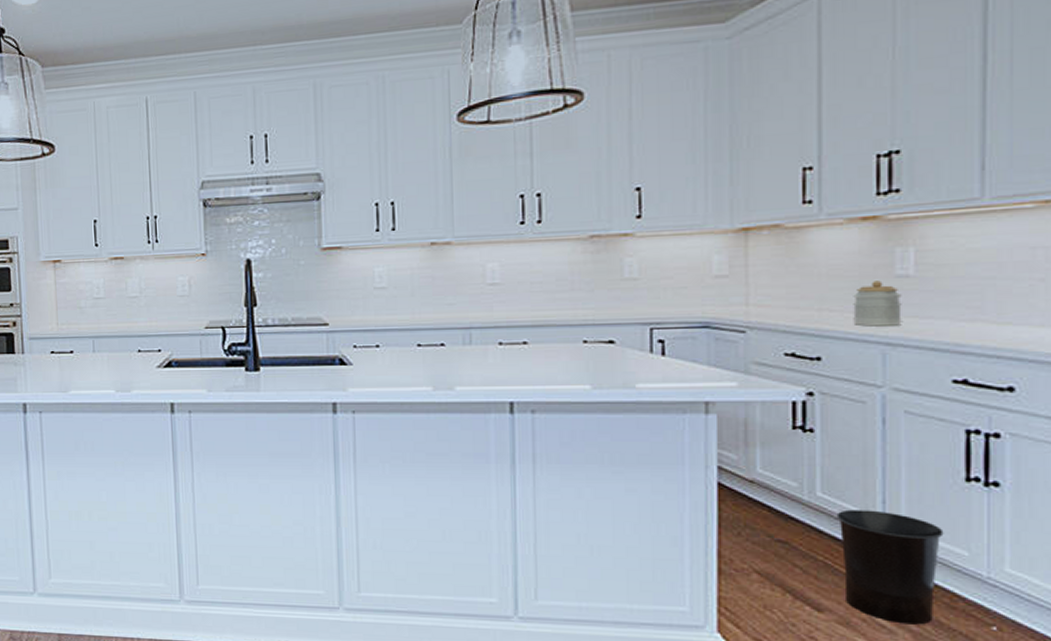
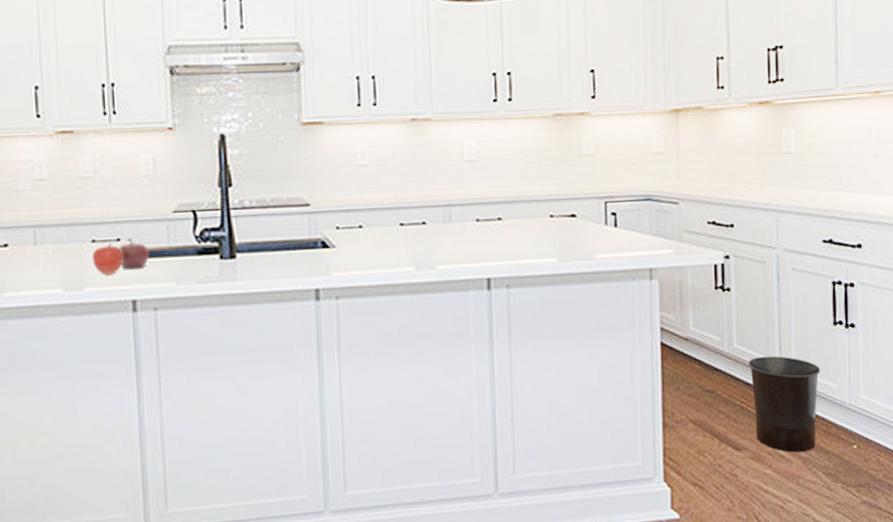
fruit: none [138,354,164,380] -> present [92,244,124,275]
fruit: none [160,349,185,377] -> present [119,238,150,270]
jar: present [853,280,902,327] -> none [754,157,788,197]

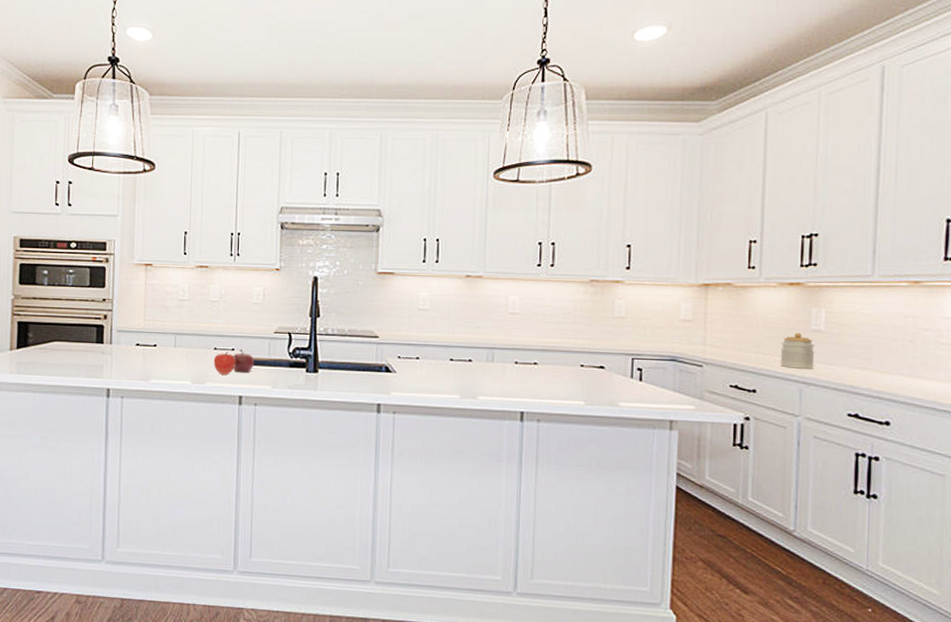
waste bin: present [748,356,821,453] -> none [762,512,838,606]
jar: none [754,157,788,197] -> present [780,333,815,369]

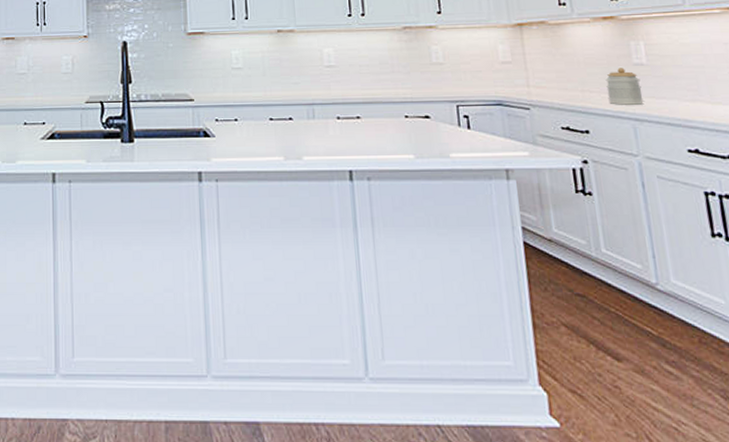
fruit: present [213,352,236,375] -> none [23,126,47,151]
fruit: present [233,349,255,373] -> none [44,122,67,148]

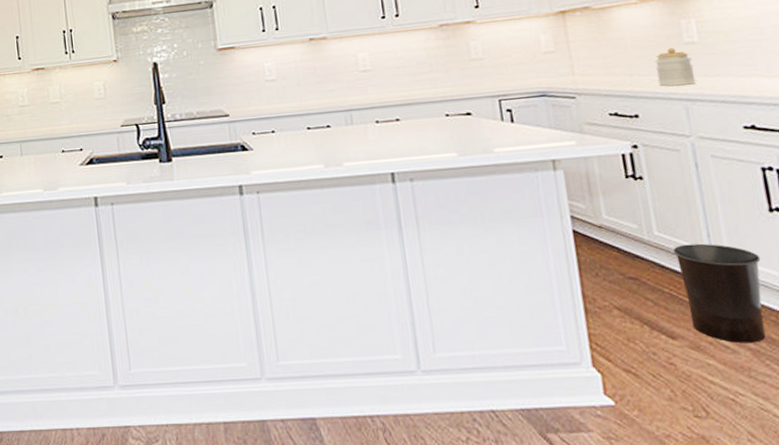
waste bin: none [619,264,708,370] -> present [673,243,766,343]

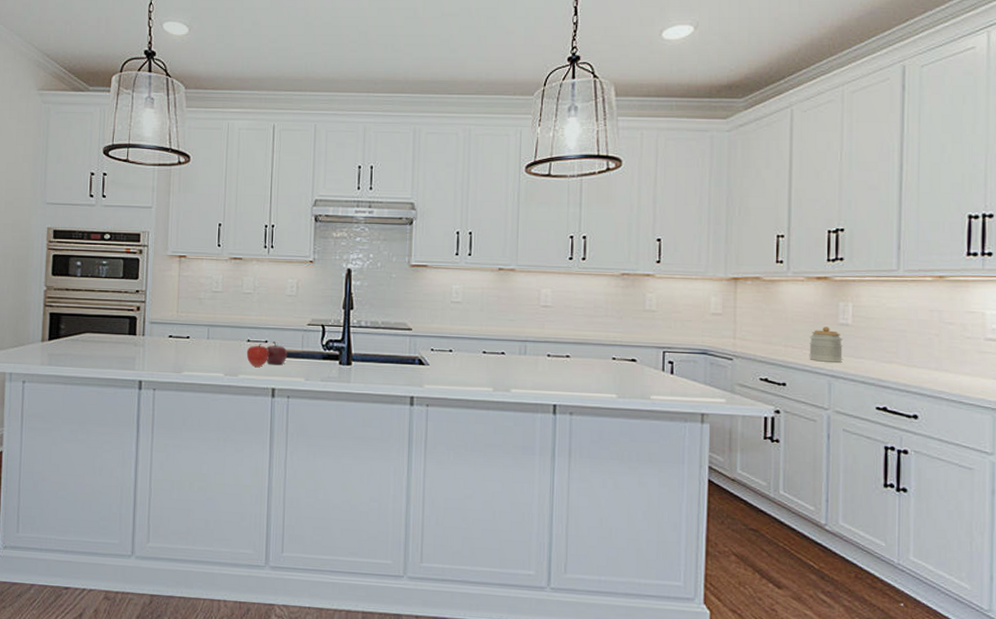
fruit: none [62,153,86,177] -> present [246,344,269,367]
fruit: none [82,148,105,173] -> present [266,341,288,365]
waste bin: present [673,243,766,343] -> none [793,505,869,601]

